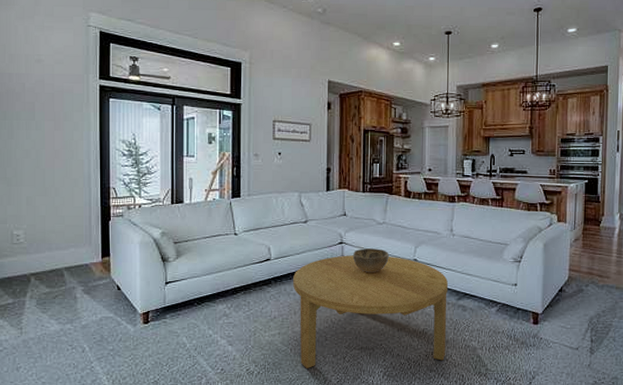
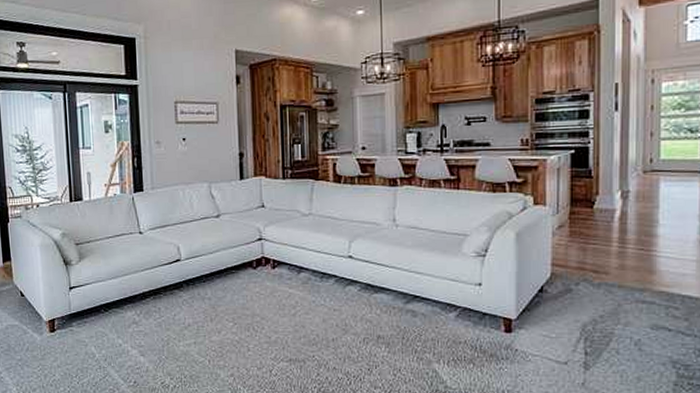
coffee table: present [293,255,448,368] -> none [207,253,393,382]
decorative bowl: present [353,248,389,272] -> none [275,244,318,273]

